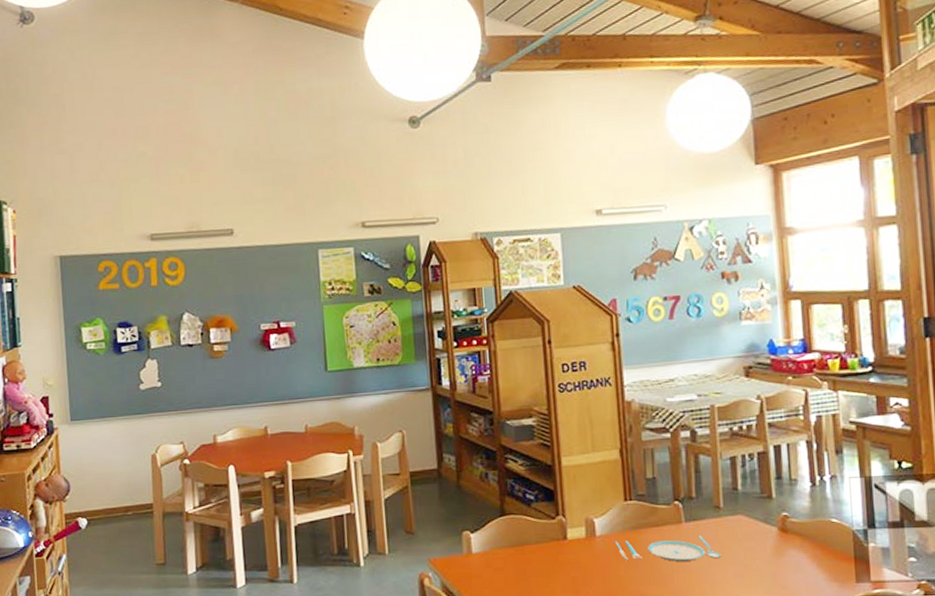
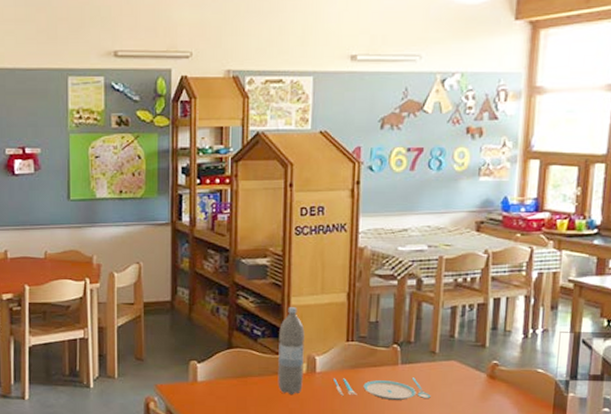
water bottle: none [552,466,584,563] -> present [278,306,305,396]

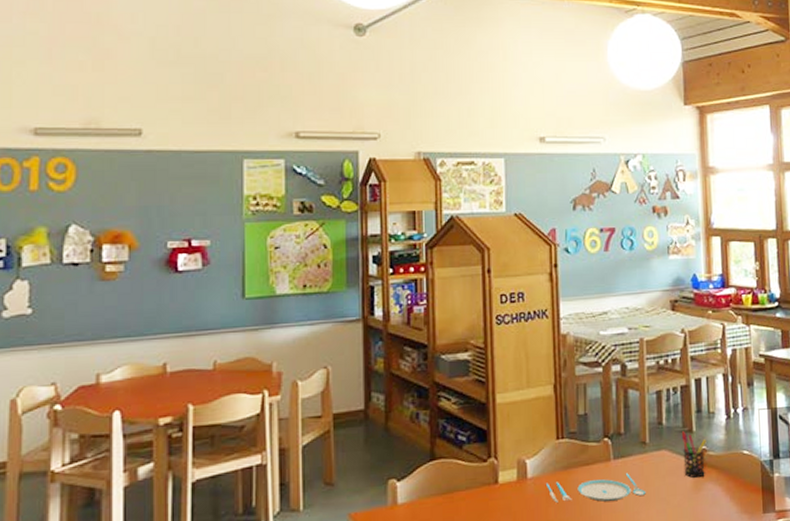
water bottle: present [278,306,305,396] -> none [485,404,514,509]
pen holder: none [472,346,499,390] -> present [681,431,706,478]

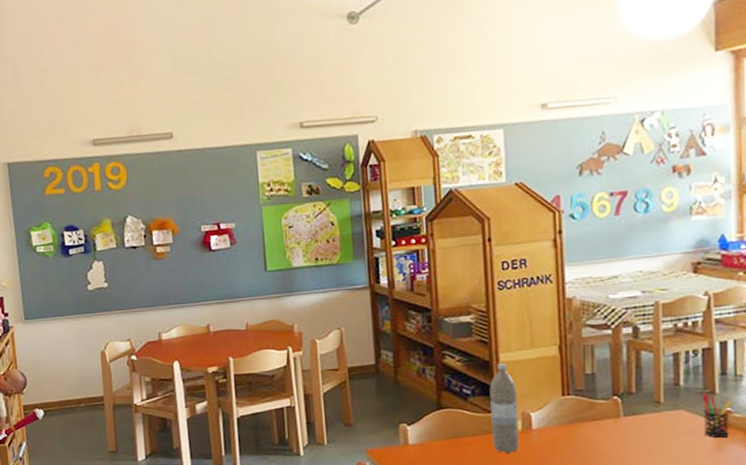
water bottle: none [485,404,514,509] -> present [489,362,519,454]
plate: present [545,473,646,503] -> none [550,430,659,454]

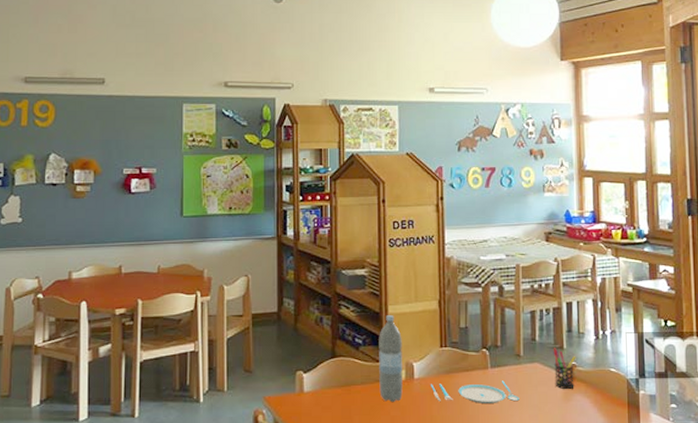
plate: none [550,430,659,454] -> present [430,381,520,403]

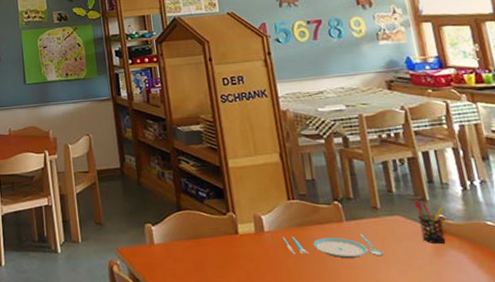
water bottle: present [379,314,403,403] -> none [222,168,255,256]

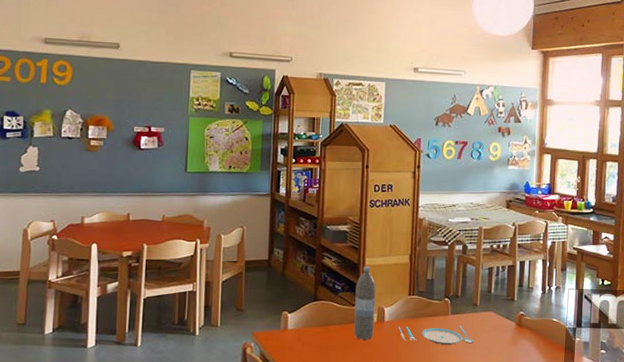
water bottle: none [222,168,255,256] -> present [354,265,376,341]
pen holder: present [414,199,446,245] -> none [505,299,525,335]

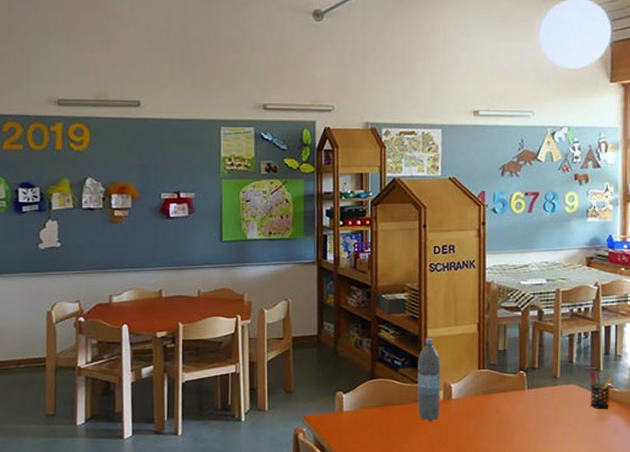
plate: present [397,326,474,344] -> none [467,401,555,422]
pen holder: none [505,299,525,335] -> present [589,370,612,410]

